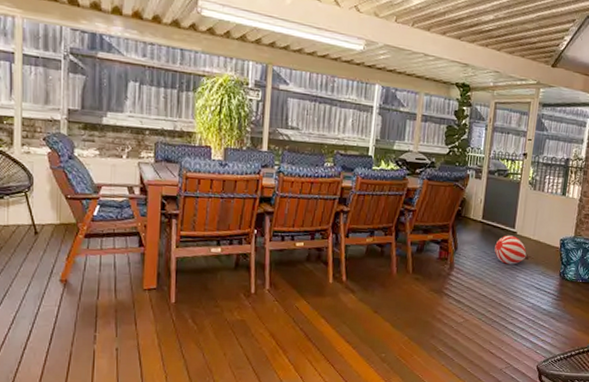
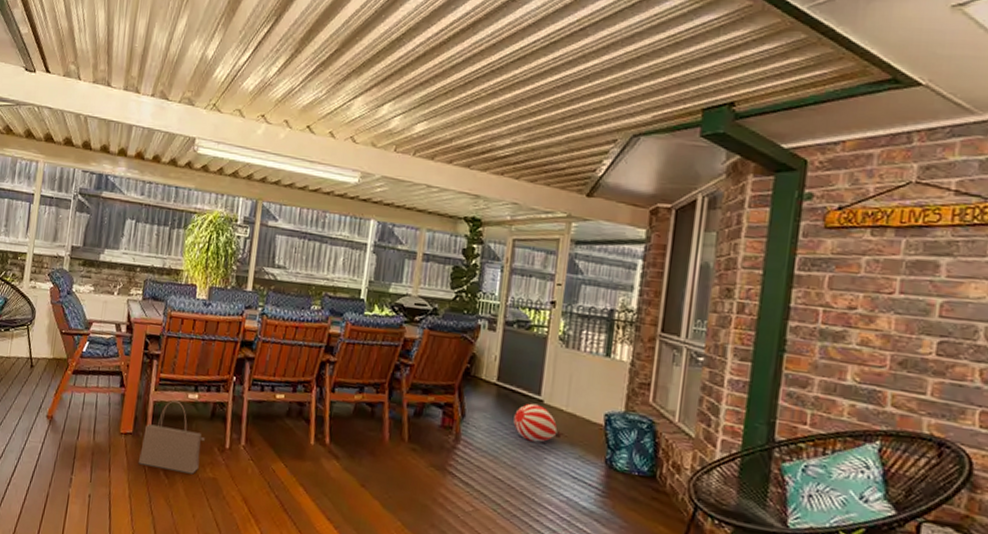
tote bag: none [164,255,231,319] -> present [138,400,205,475]

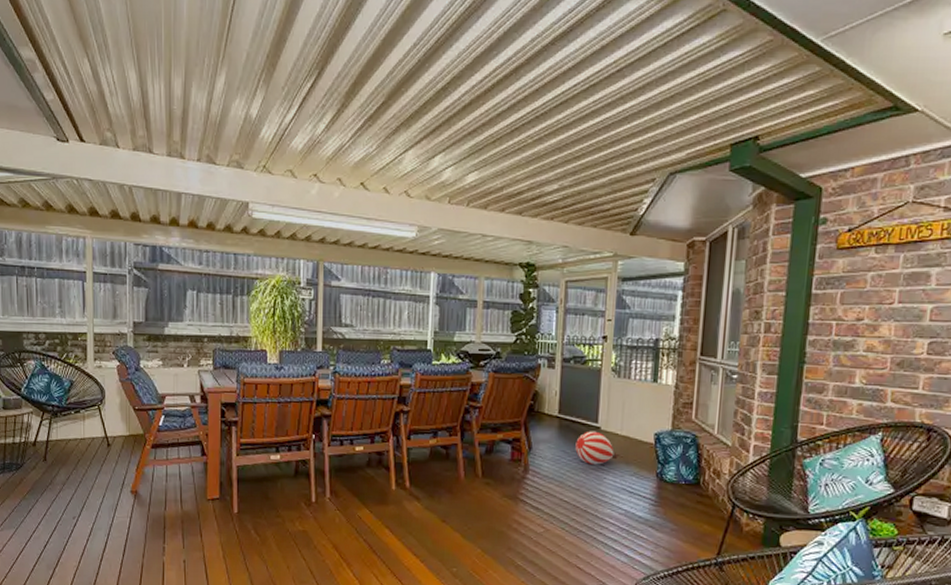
tote bag: present [138,400,205,475] -> none [228,462,291,530]

